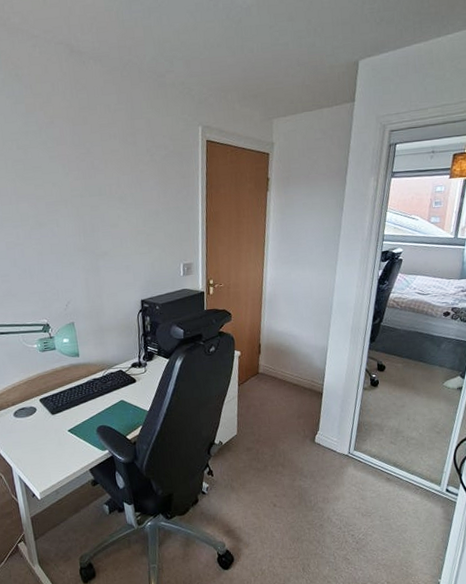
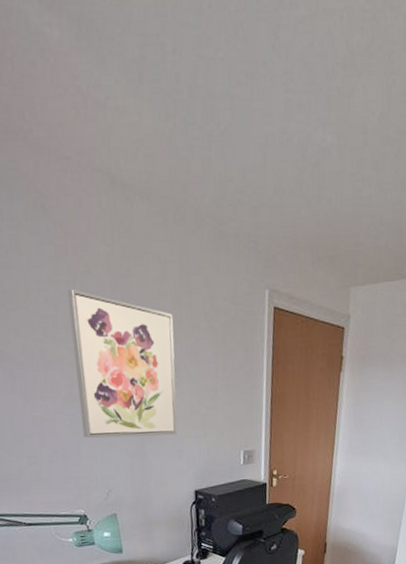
wall art: none [34,136,126,258] -> present [66,288,177,438]

